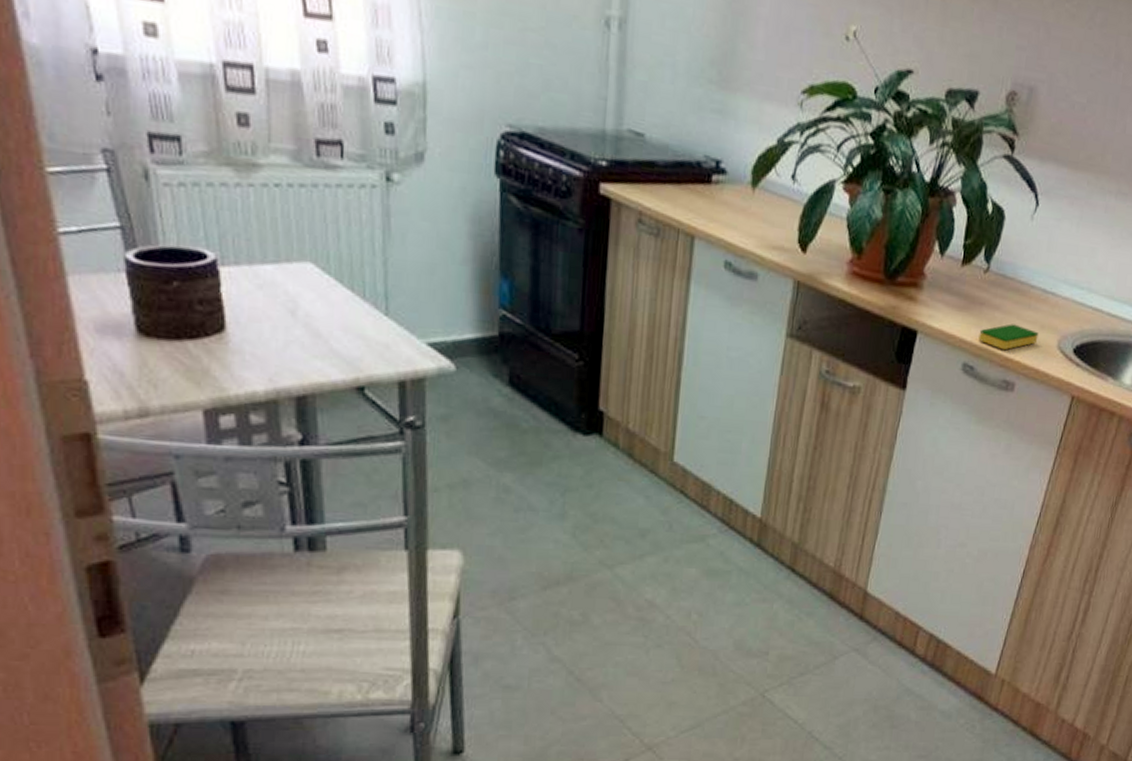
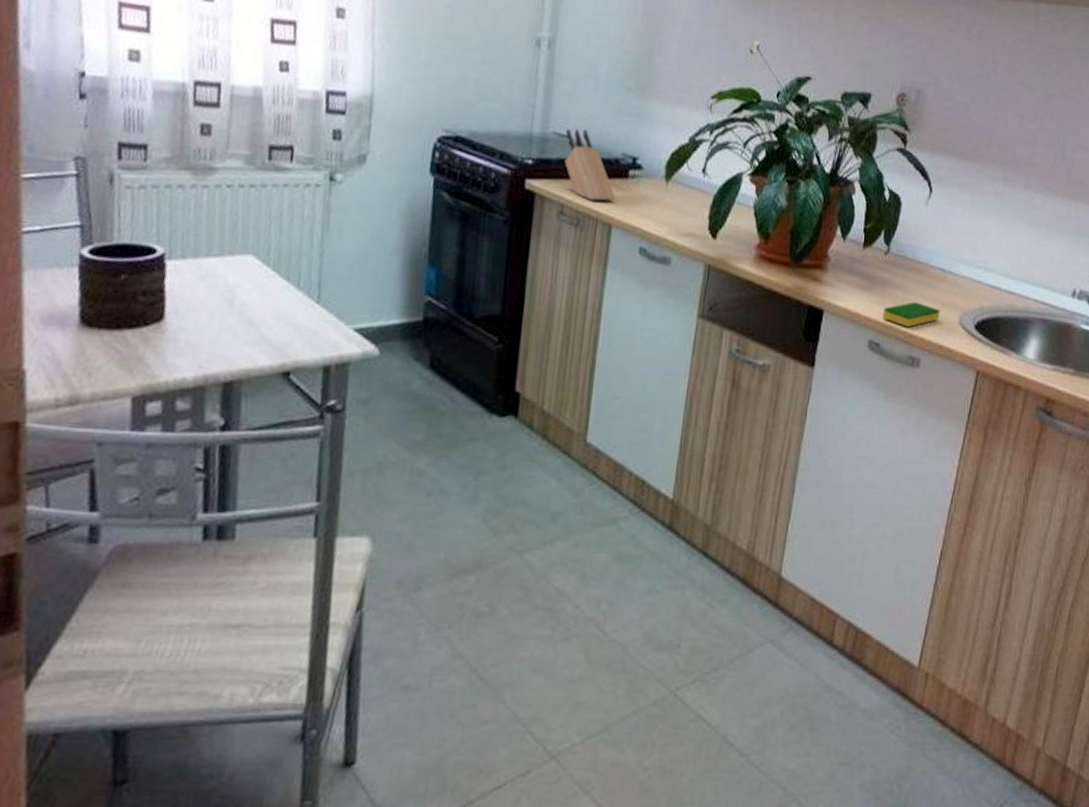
knife block: none [641,126,699,210] -> present [564,128,616,201]

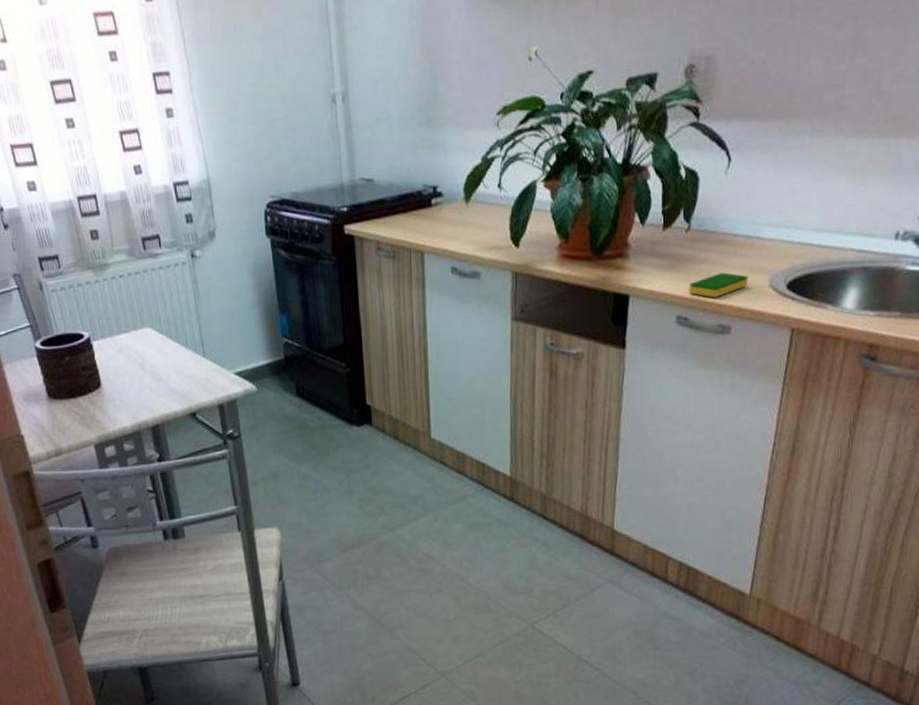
knife block: present [564,128,616,201] -> none [371,169,424,233]

